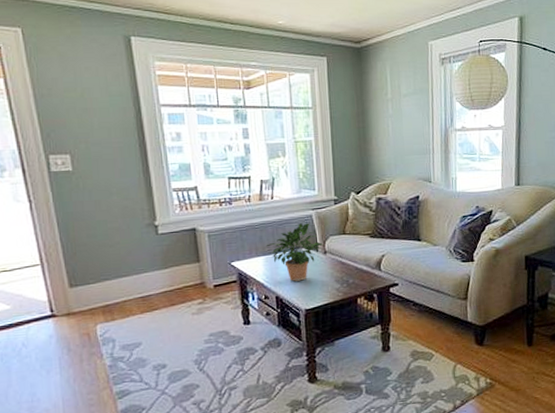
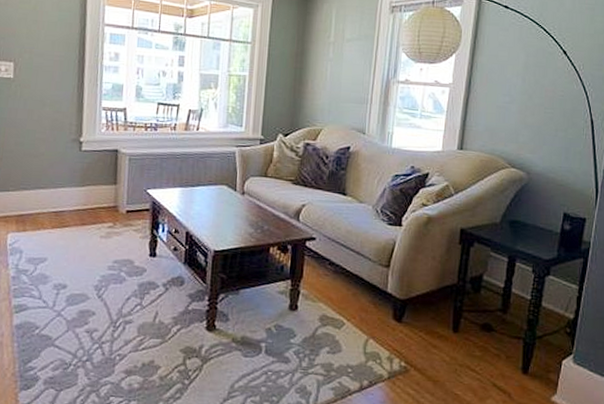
potted plant: present [266,223,324,282] -> none [184,159,243,220]

